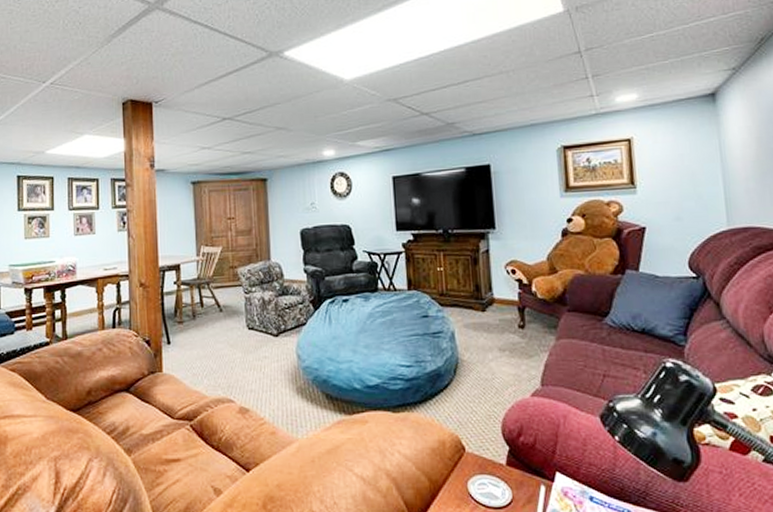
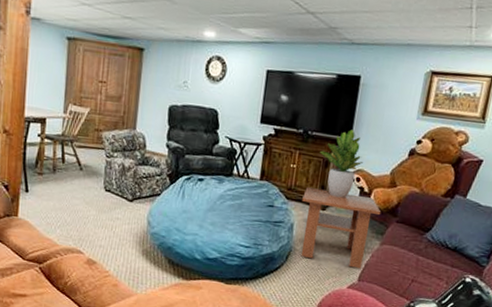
coffee table: none [457,288,548,372] -> present [301,187,381,269]
potted plant: none [465,220,514,295] -> present [320,129,363,199]

